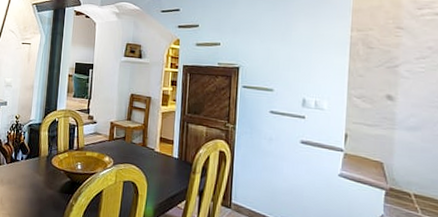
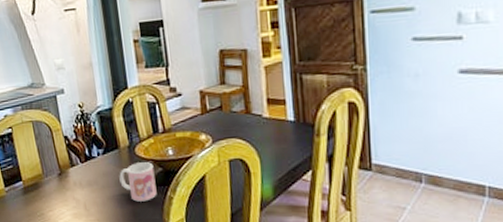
mug: none [34,171,64,205] -> present [119,162,157,202]

